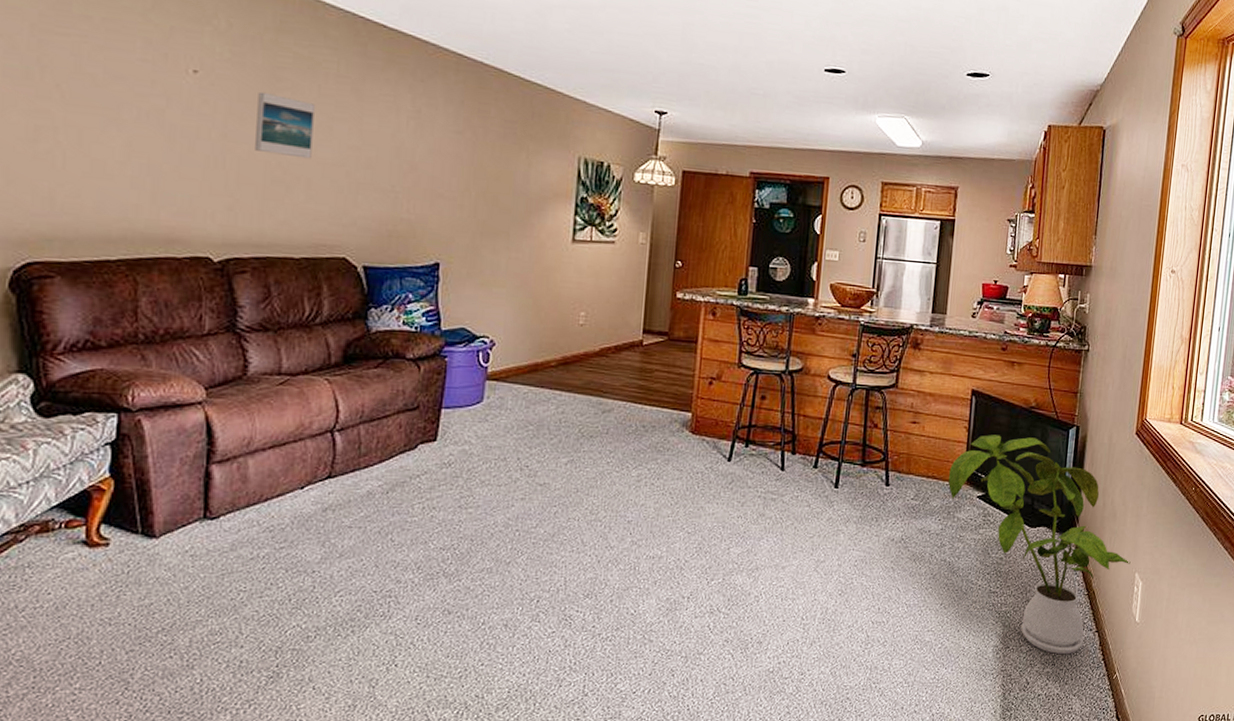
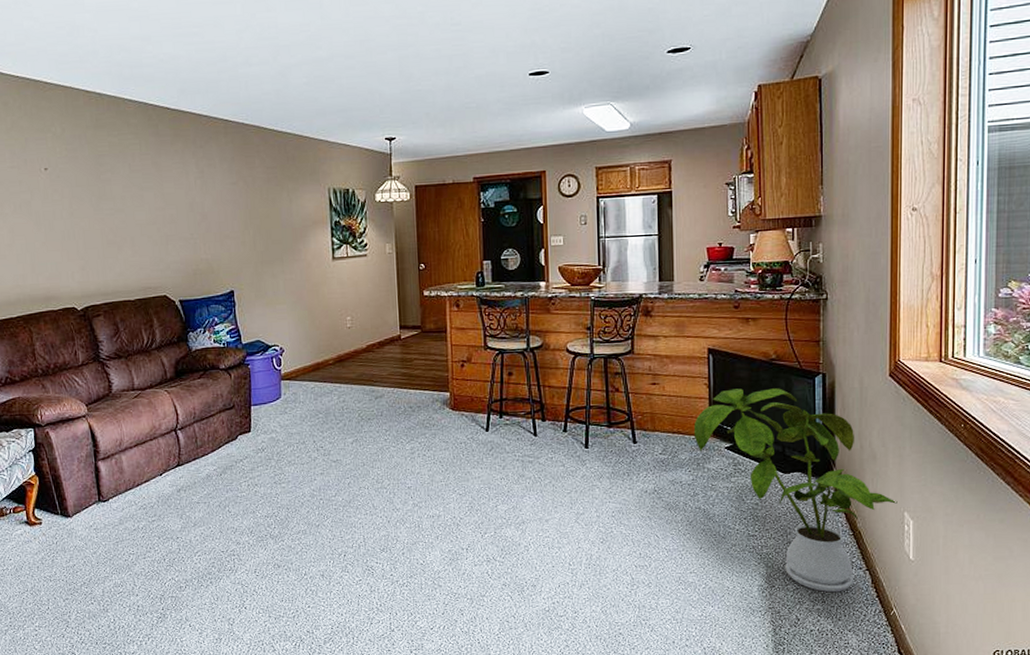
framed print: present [255,91,316,159] -> none [89,176,132,223]

